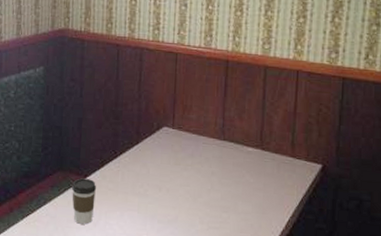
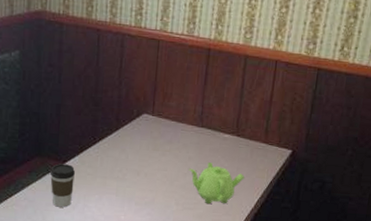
teapot: none [212,178,273,224] -> present [188,162,246,205]

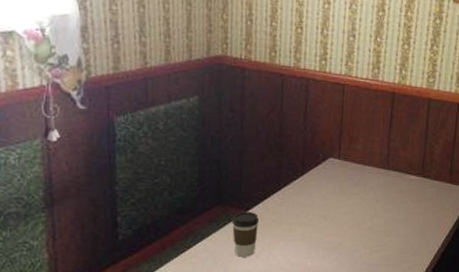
teapot: present [188,162,246,205] -> none [376,204,432,246]

